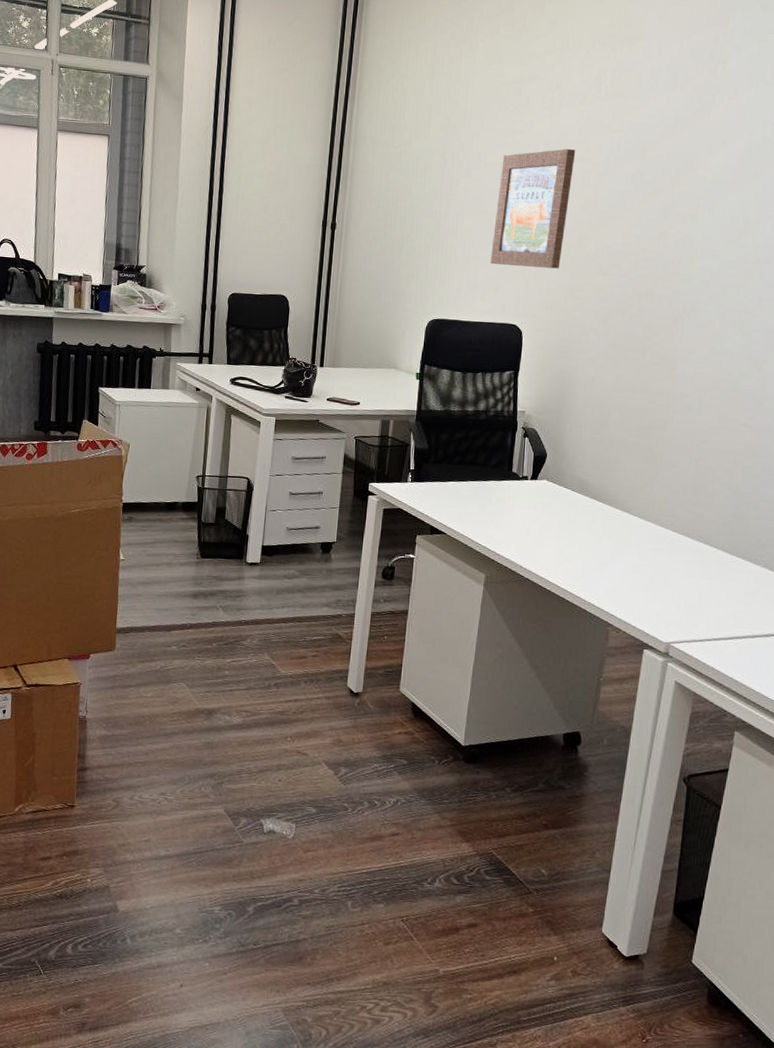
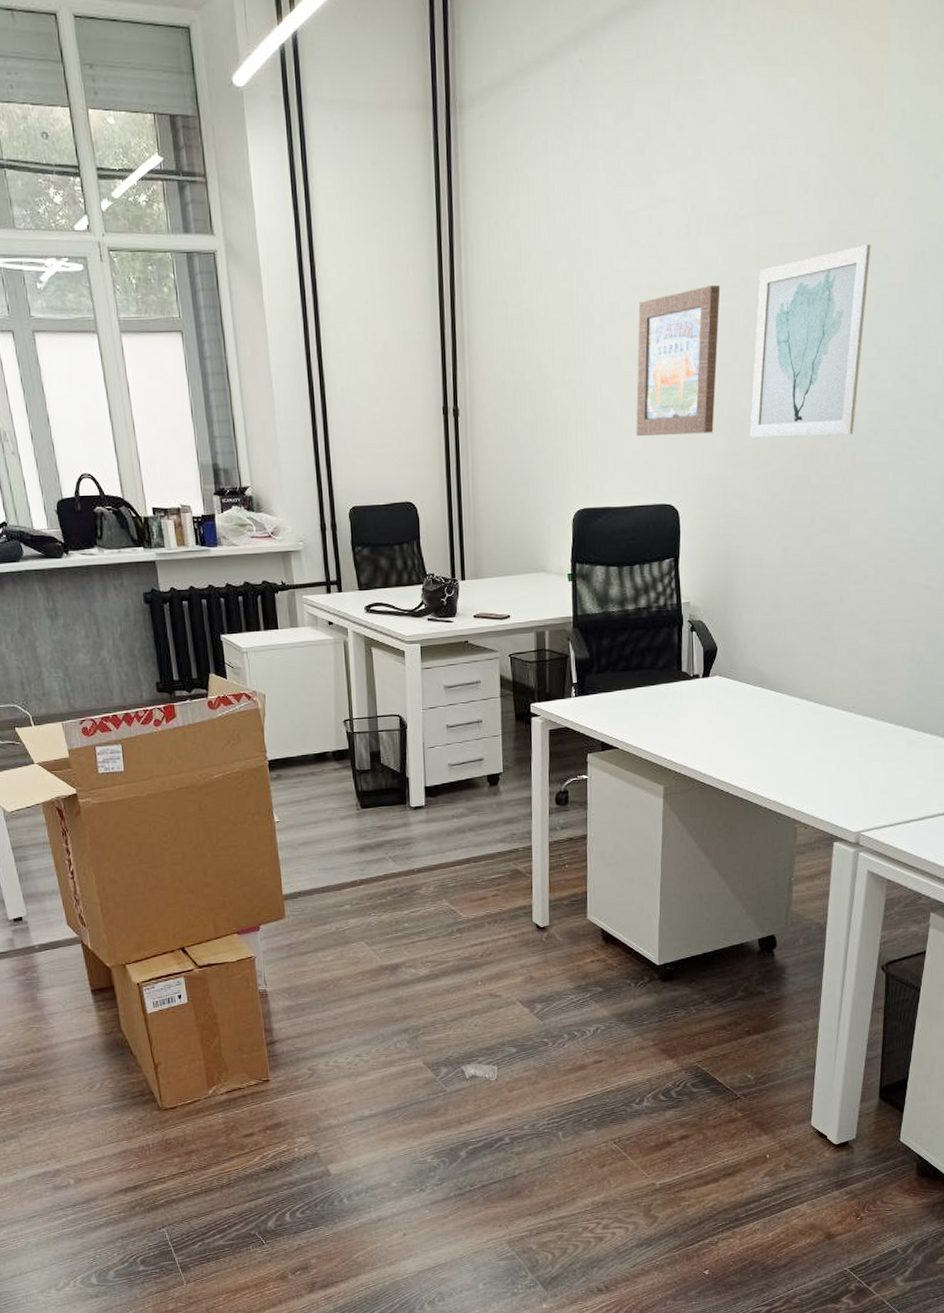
wall art: none [592,131,711,285] -> present [750,245,871,438]

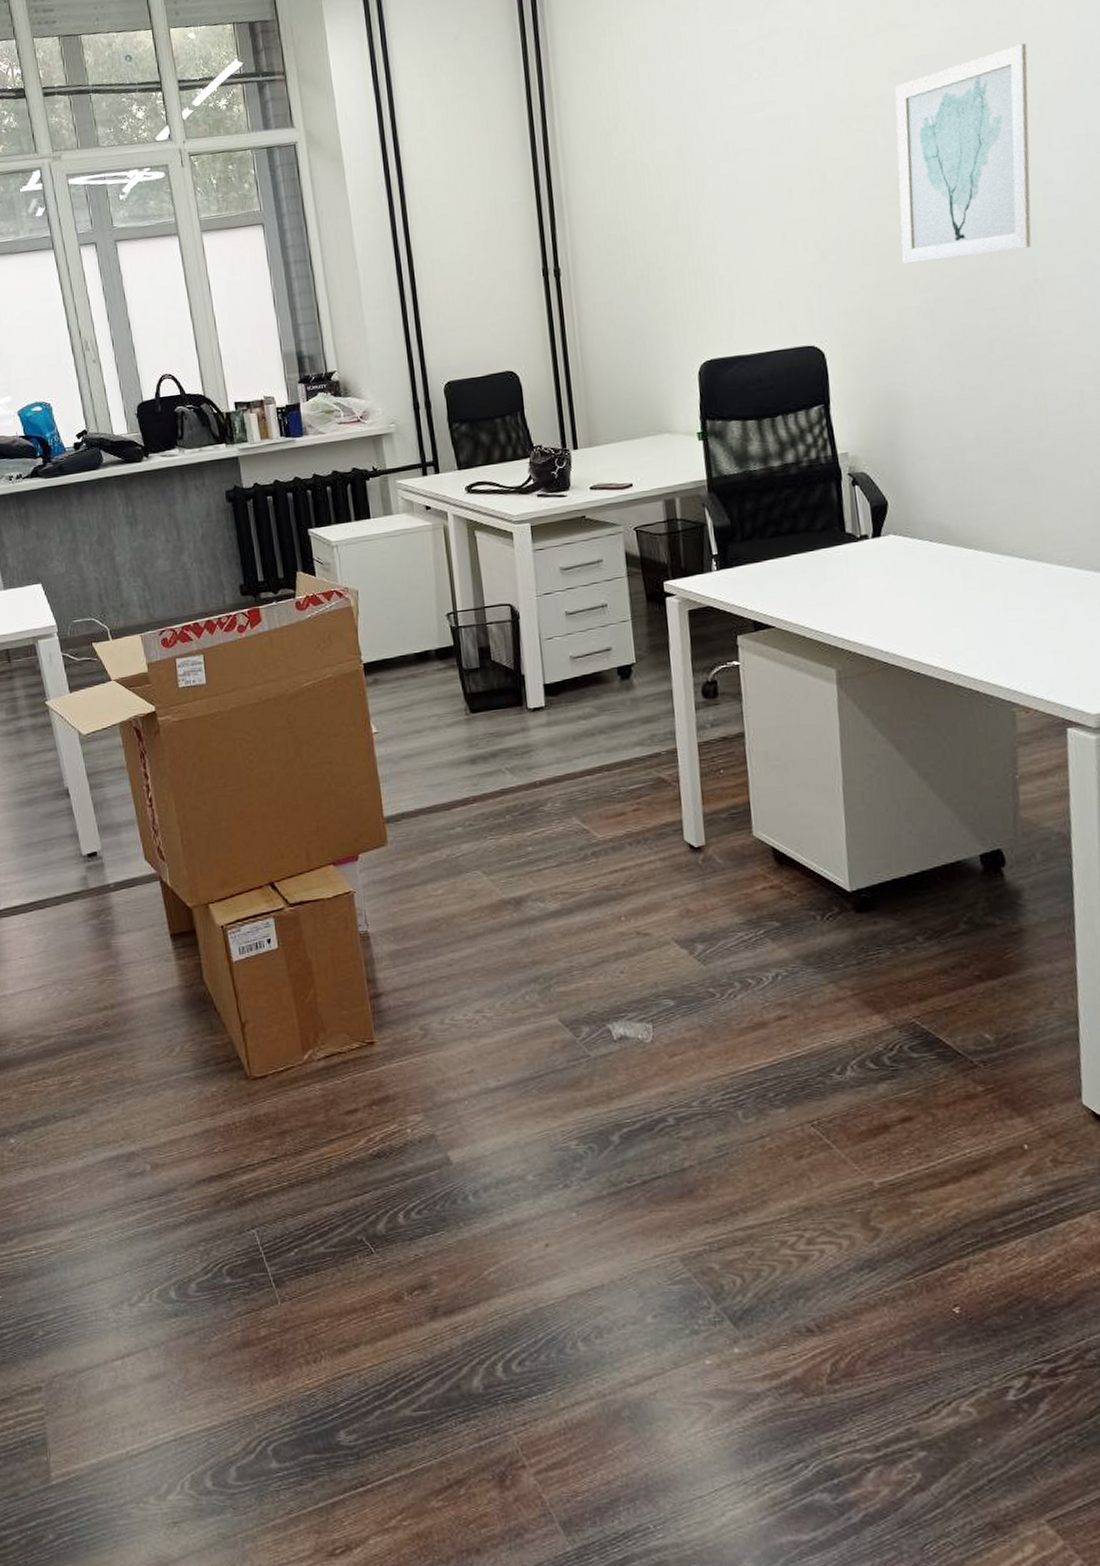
wall art: present [636,286,720,437] -> none [757,108,858,277]

